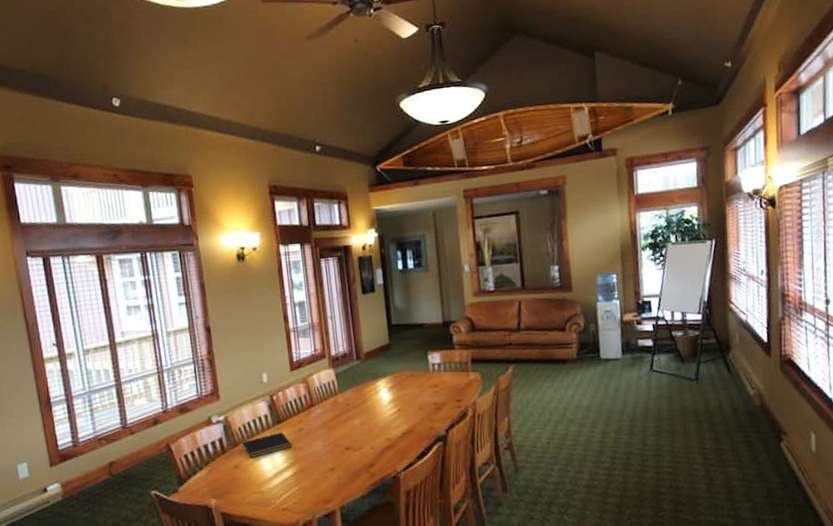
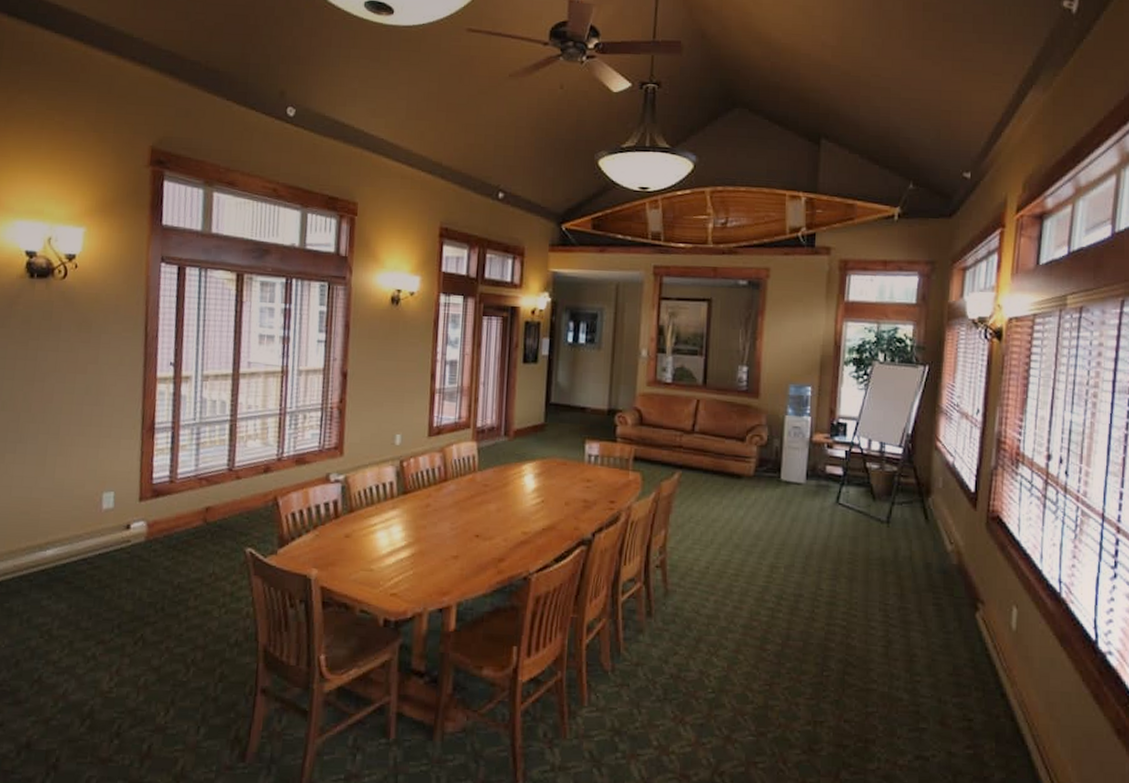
notepad: present [242,432,292,458] -> none [358,504,415,529]

